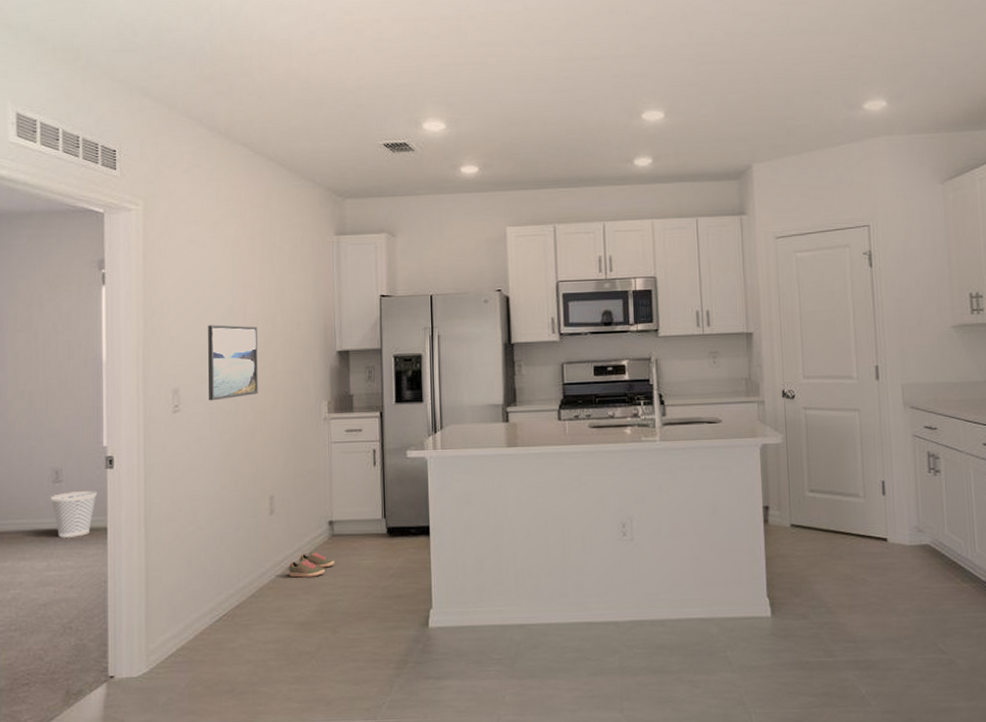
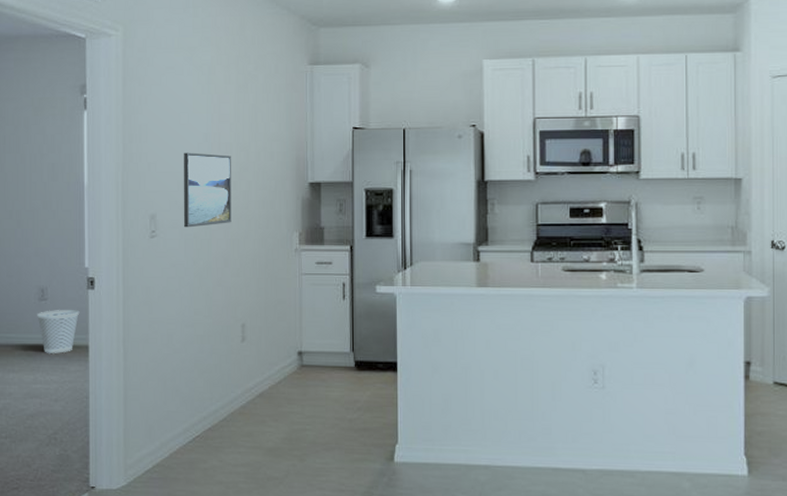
shoe: present [289,551,335,578] -> none [259,380,304,405]

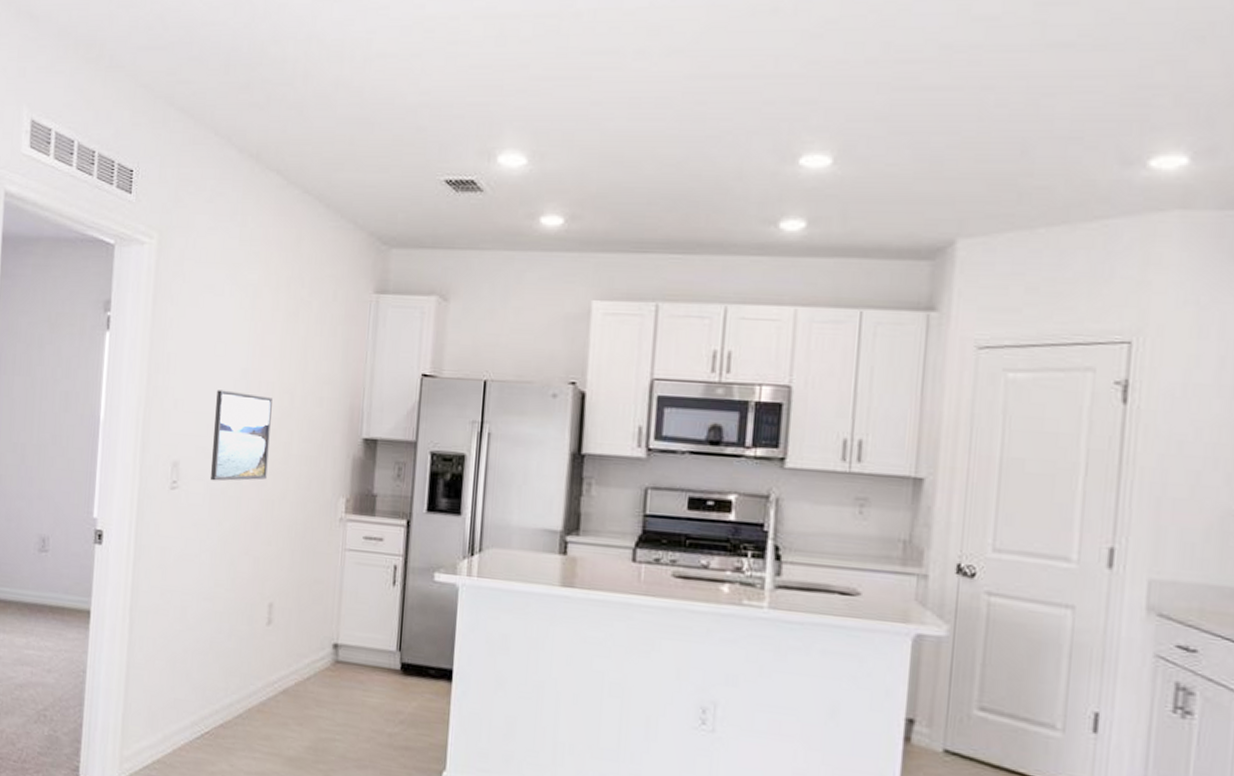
wastebasket: present [37,310,80,353] -> none [35,564,84,616]

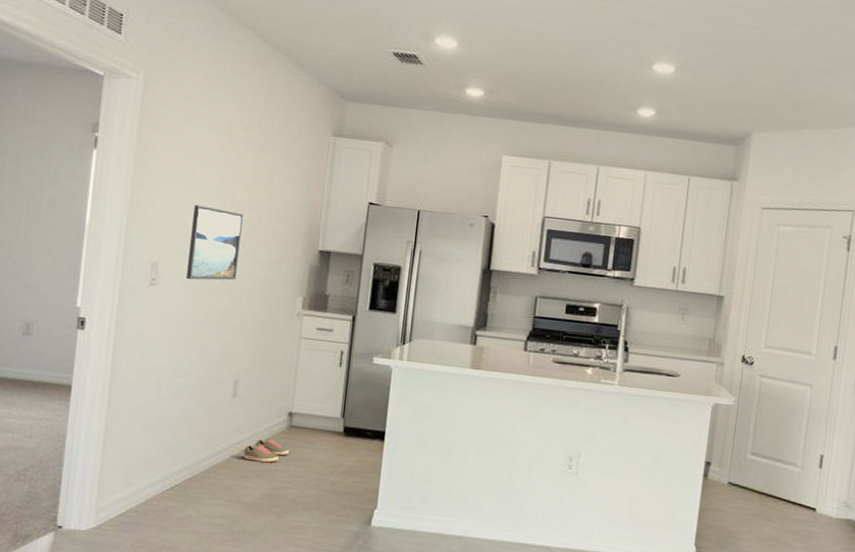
shoe: none [282,676,336,707] -> present [243,438,290,463]

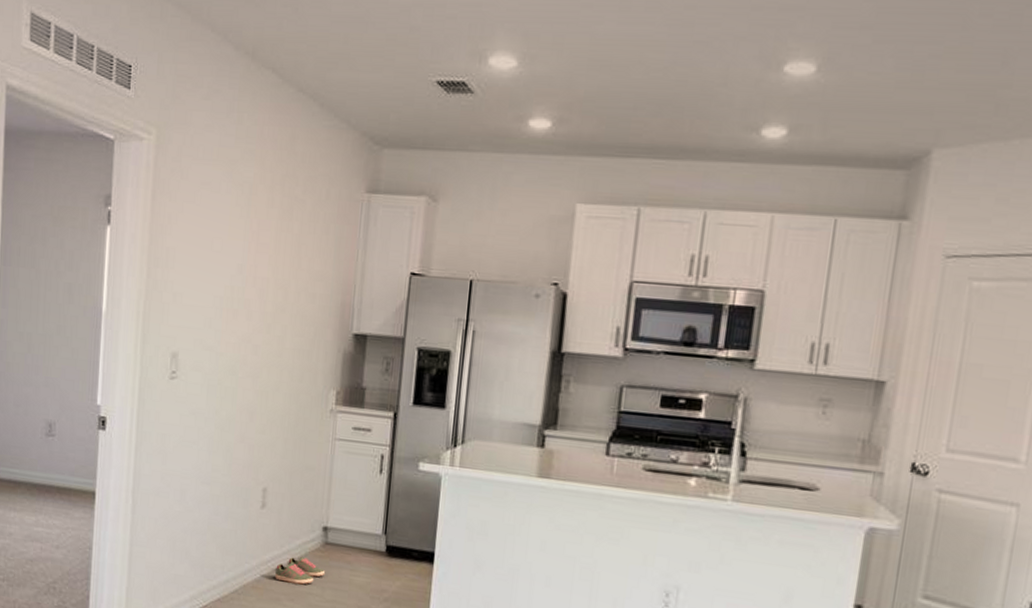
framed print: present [185,205,243,281] -> none [207,284,267,373]

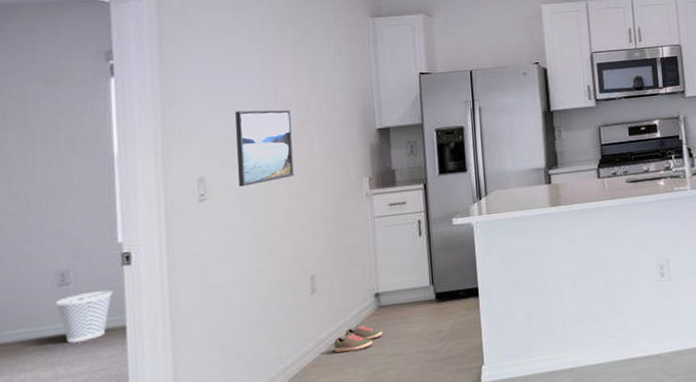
wastebasket: none [43,448,88,497] -> present [56,290,113,343]
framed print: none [207,284,267,373] -> present [235,109,294,187]

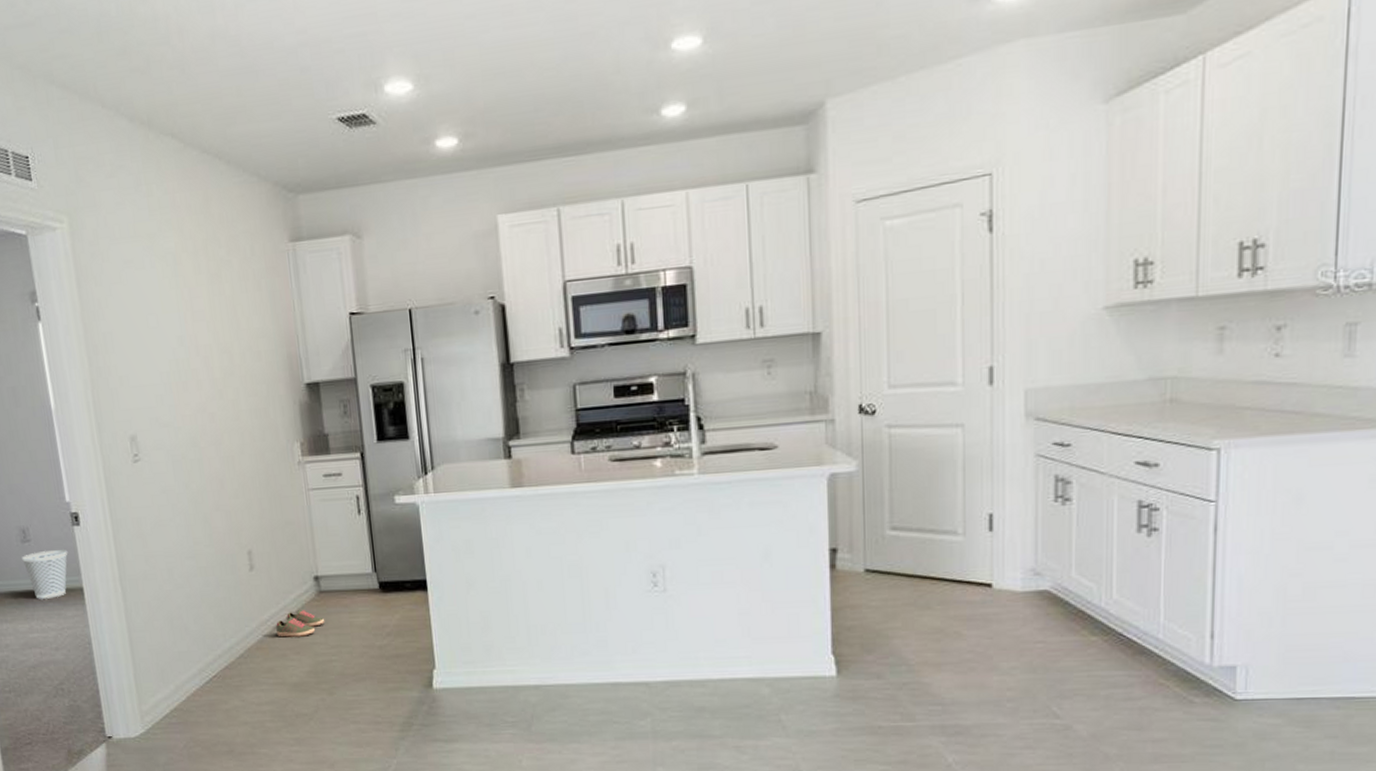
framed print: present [235,109,294,187] -> none [158,359,222,448]

